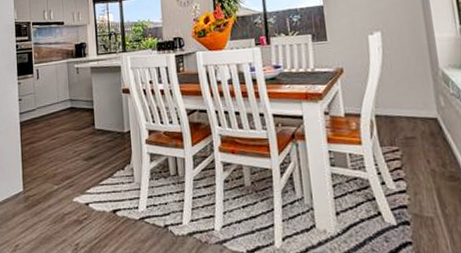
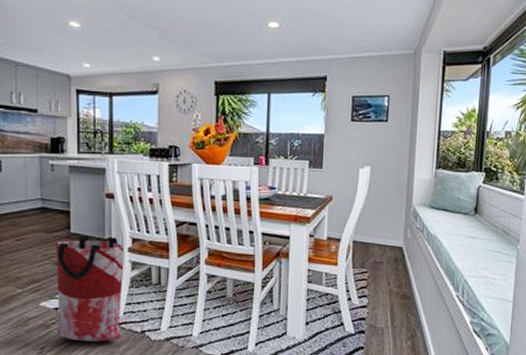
bag: none [84,130,147,237] -> present [57,235,124,342]

